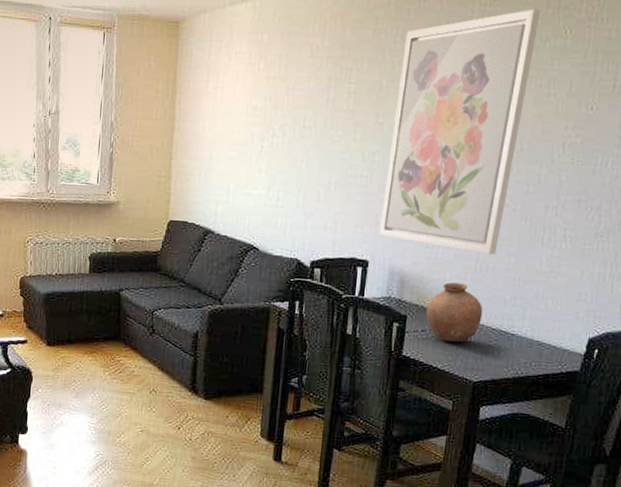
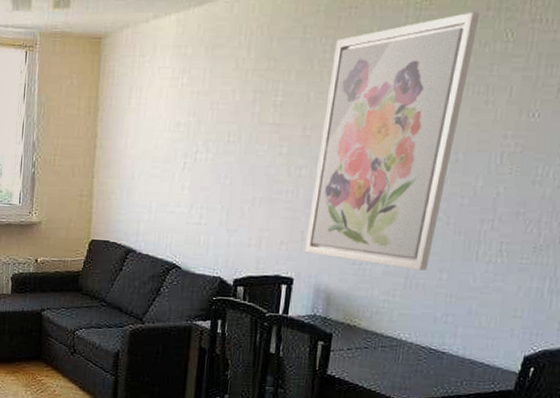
pottery: present [425,282,483,342] -> none [352,299,413,361]

